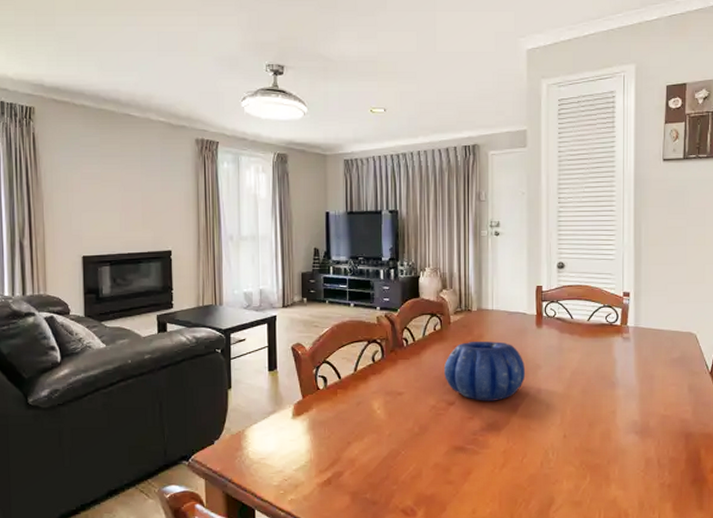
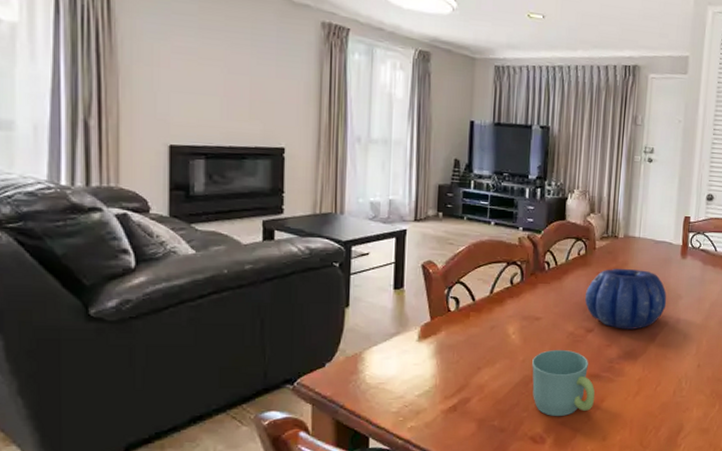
mug: none [398,423,461,490] -> present [532,349,595,417]

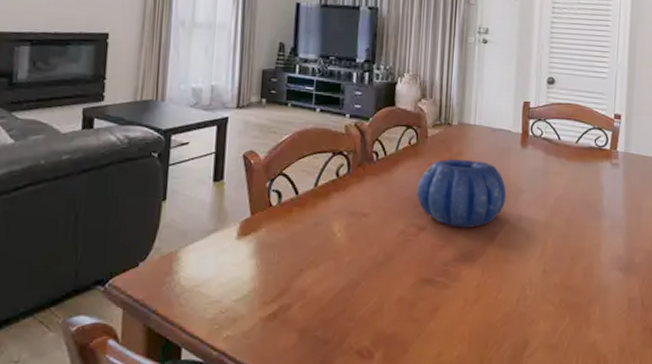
mug: present [532,349,595,417] -> none [359,249,428,328]

